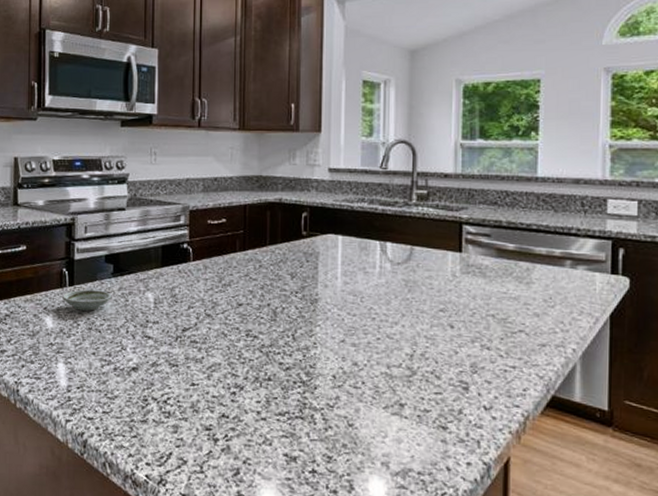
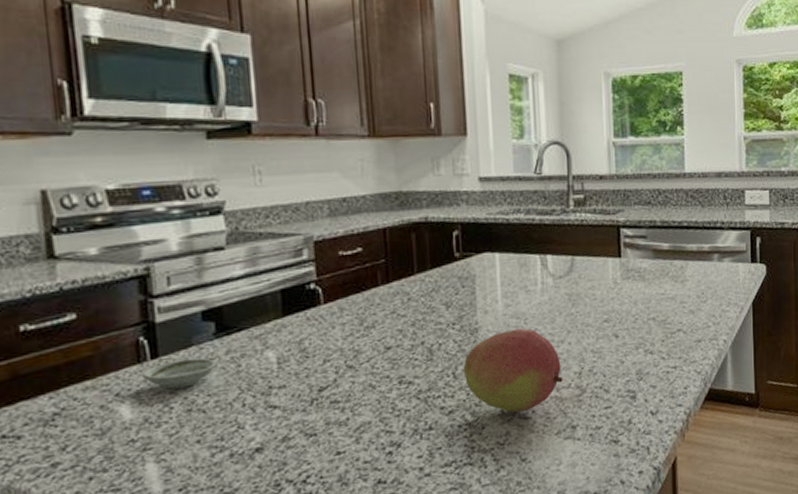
fruit: none [301,304,395,382] -> present [463,328,563,413]

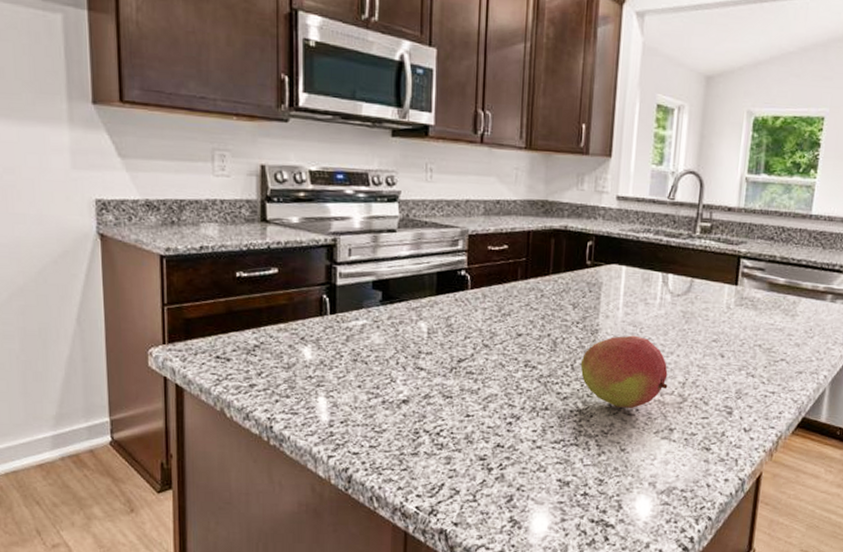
saucer: present [142,358,217,390] -> none [323,318,380,341]

